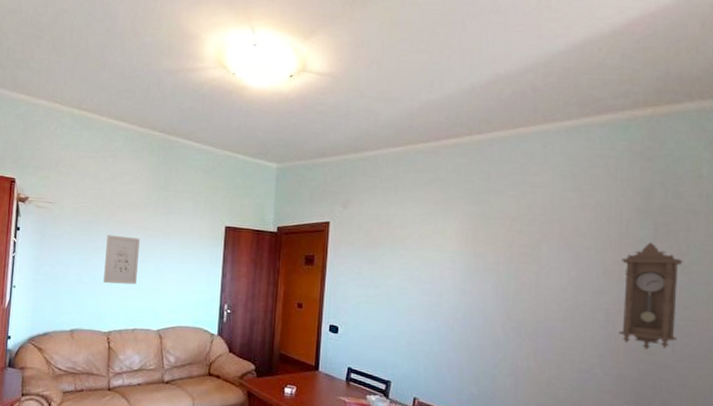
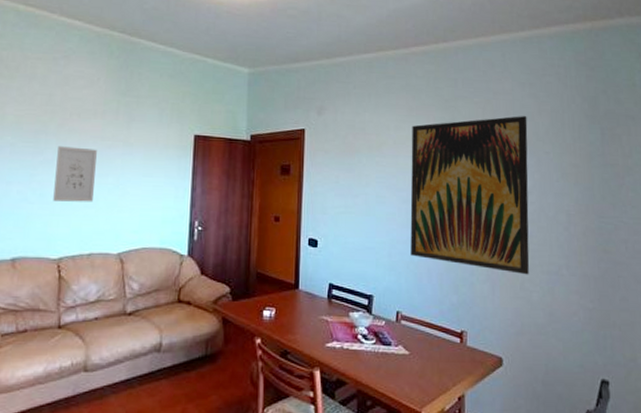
wall art: none [431,210,567,372] -> present [410,116,530,275]
pendulum clock: present [619,242,683,350] -> none [577,146,629,248]

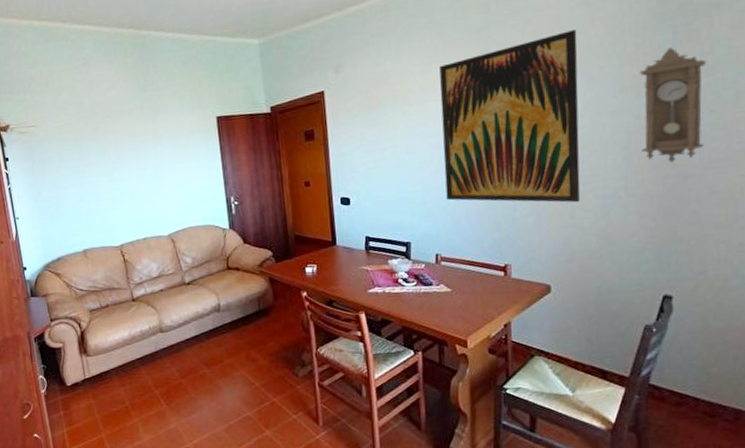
wall art: present [53,146,97,202] -> none [98,146,138,198]
pendulum clock: none [577,146,629,248] -> present [640,47,707,163]

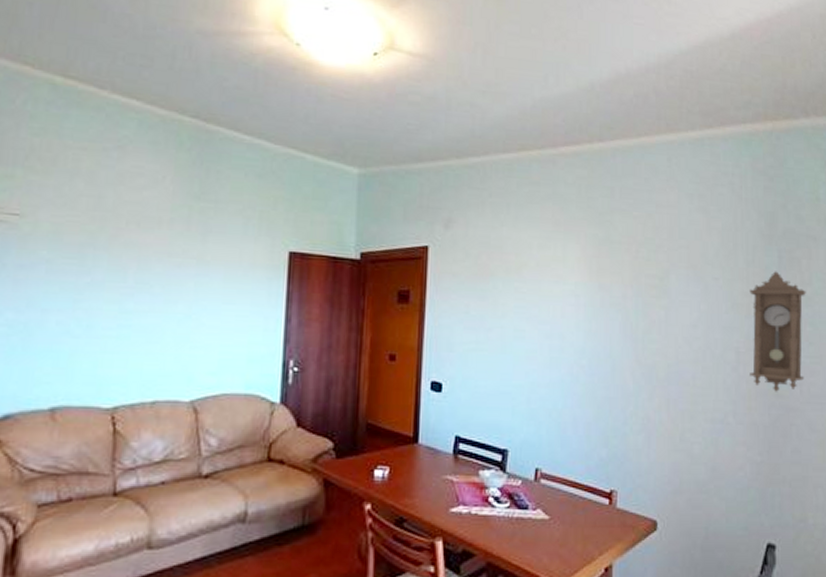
wall art: present [439,30,581,203] -> none [553,234,695,424]

